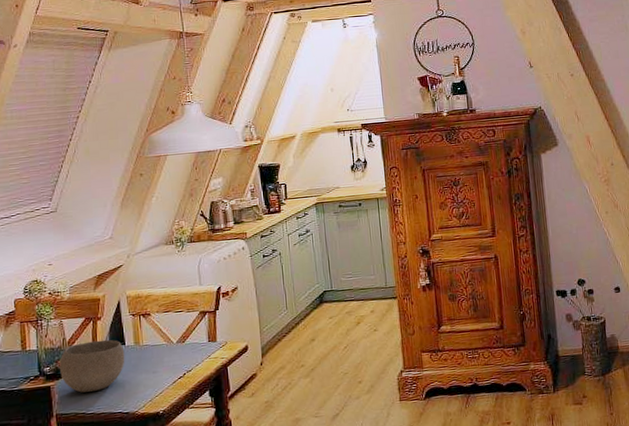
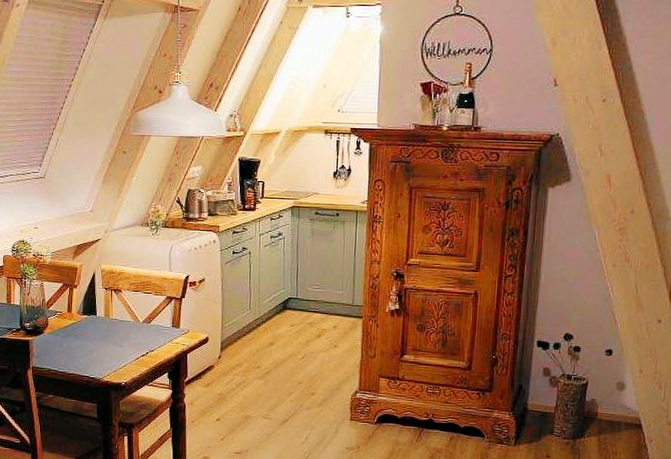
bowl: present [59,339,125,393] -> none [37,306,96,353]

